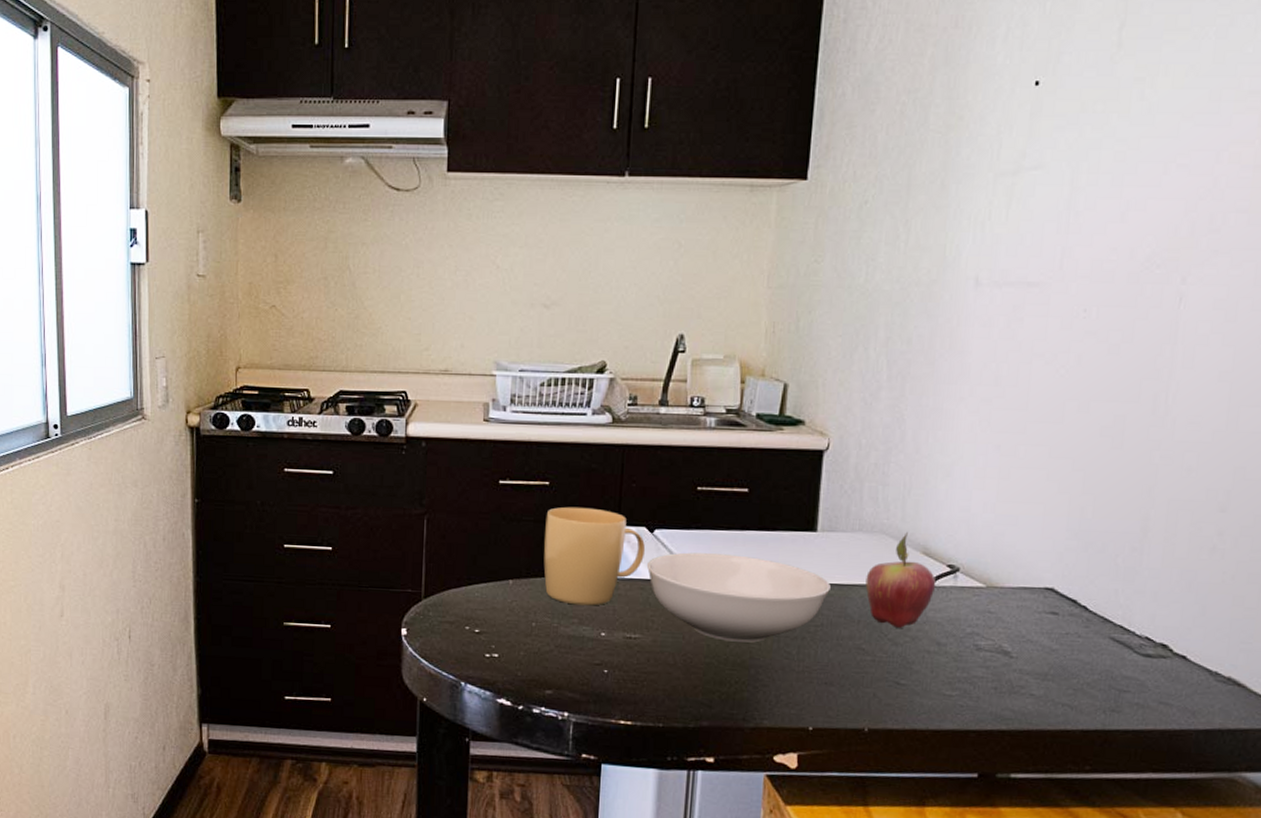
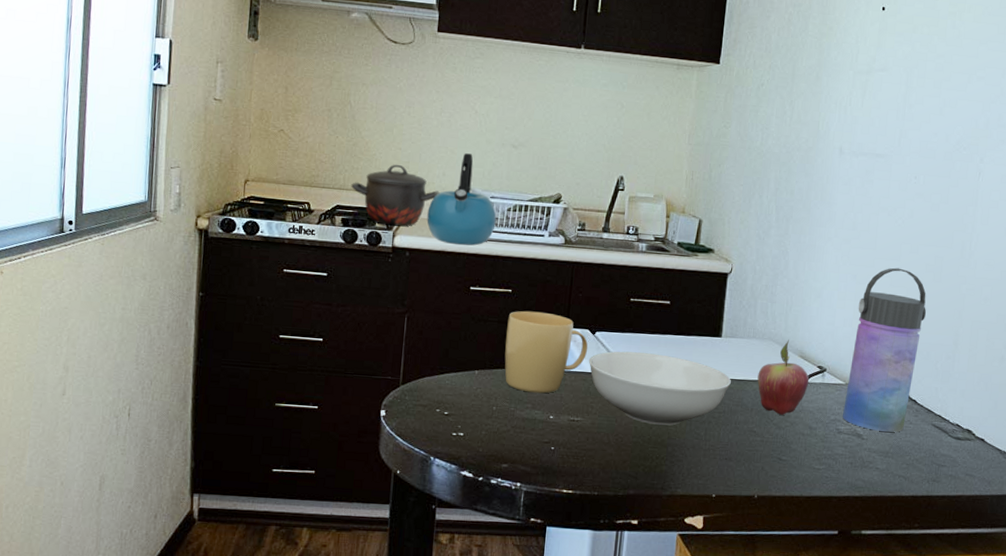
cooking pot: none [355,337,458,412] -> present [351,164,440,227]
kettle: none [444,319,527,432] -> present [427,153,497,246]
water bottle: none [983,433,1101,648] -> present [843,267,926,432]

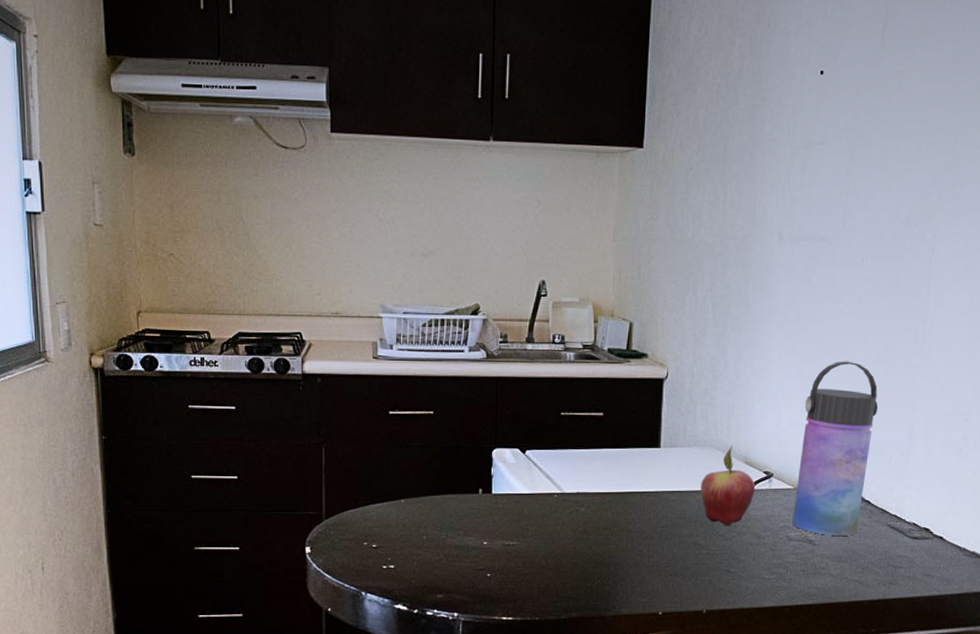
cooking pot: present [351,164,440,227] -> none [252,283,348,351]
kettle: present [427,153,497,246] -> none [337,266,411,368]
mug: present [504,310,588,394] -> none [430,433,519,519]
bowl: present [588,351,731,426] -> none [520,469,673,544]

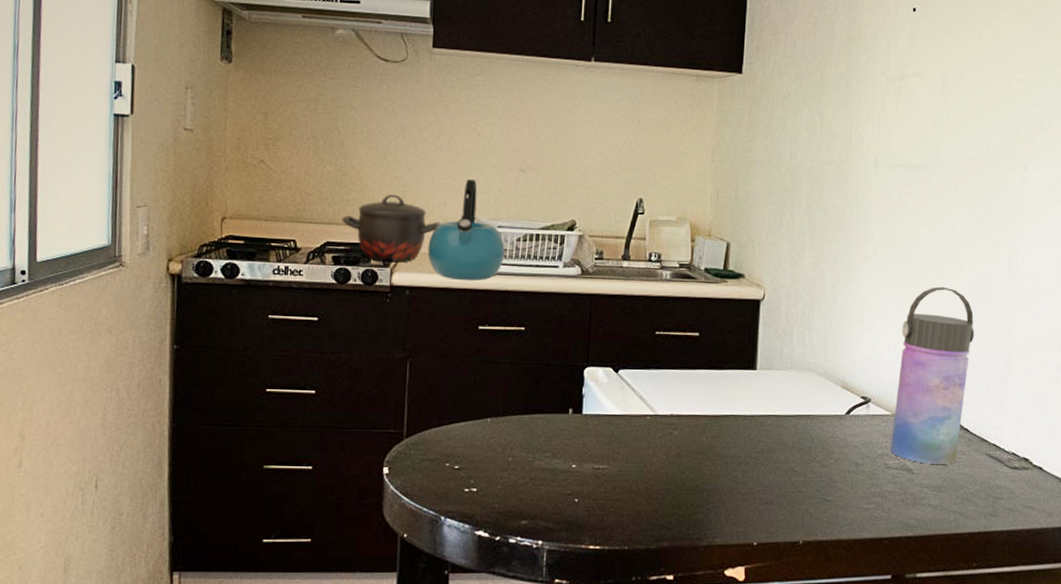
cooking pot: none [252,283,348,351] -> present [342,194,441,263]
kettle: none [337,266,411,368] -> present [428,179,505,282]
fruit: present [700,445,756,525] -> none [797,368,853,452]

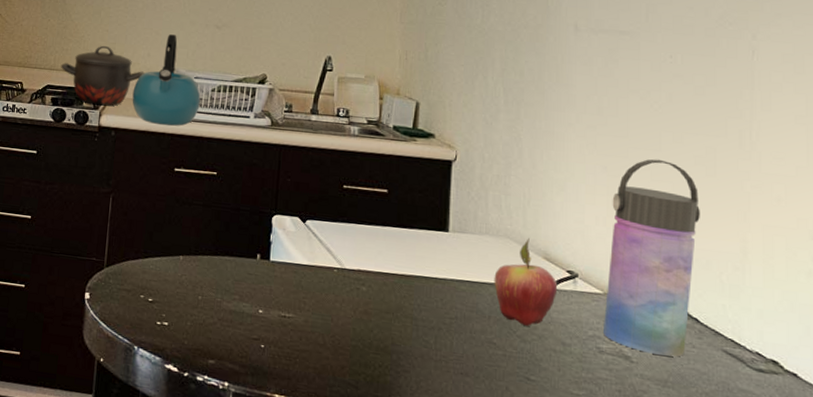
fruit: none [797,368,853,452] -> present [494,237,558,326]

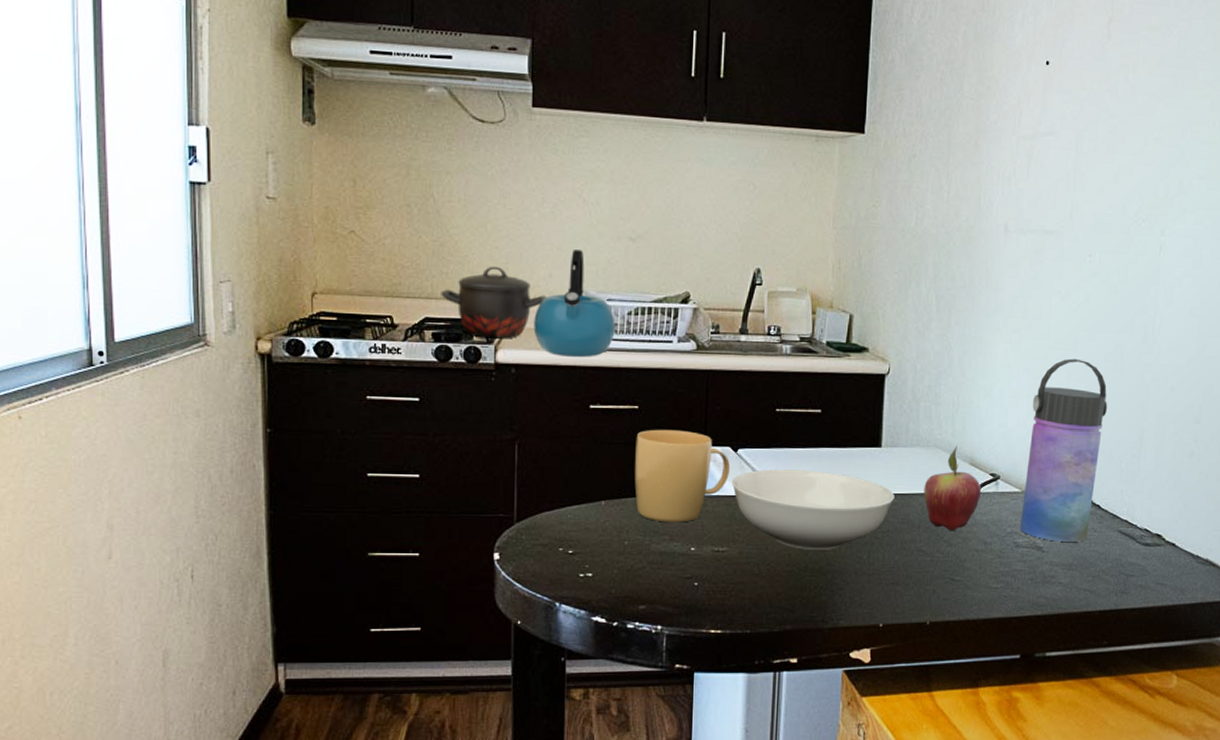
mug: none [210,195,299,285] -> present [634,429,731,523]
bowl: none [299,242,463,330] -> present [731,469,894,550]

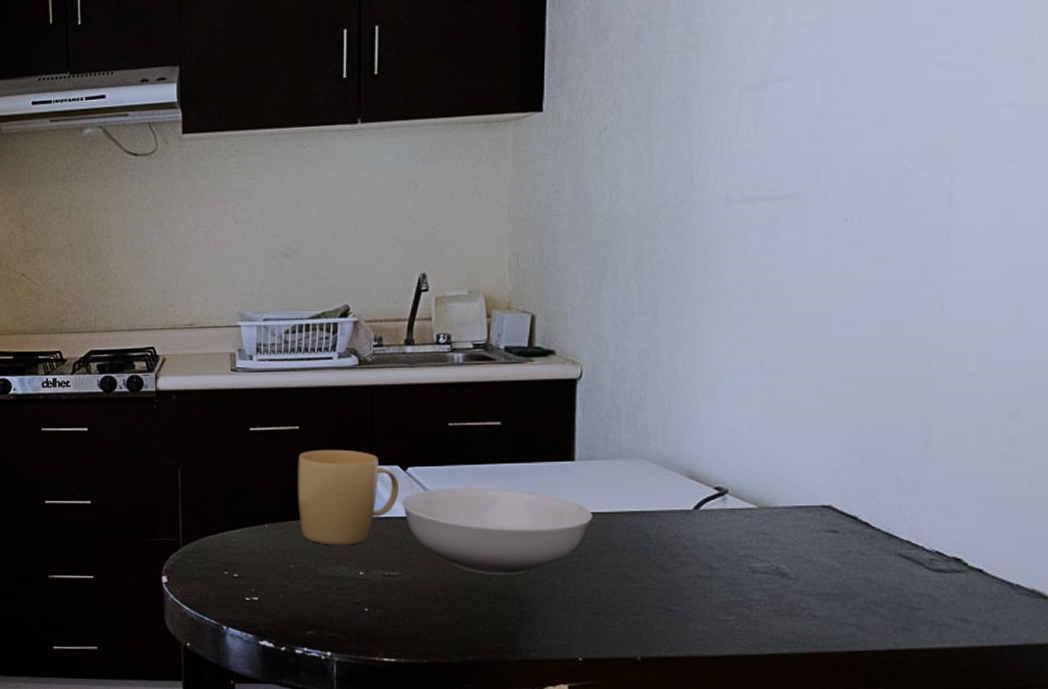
cooking pot: present [441,266,547,339] -> none [104,295,203,367]
kettle: present [533,250,615,358] -> none [192,272,273,381]
fruit: present [924,445,982,530] -> none [629,455,704,554]
water bottle: present [1020,358,1107,542] -> none [757,346,876,567]

